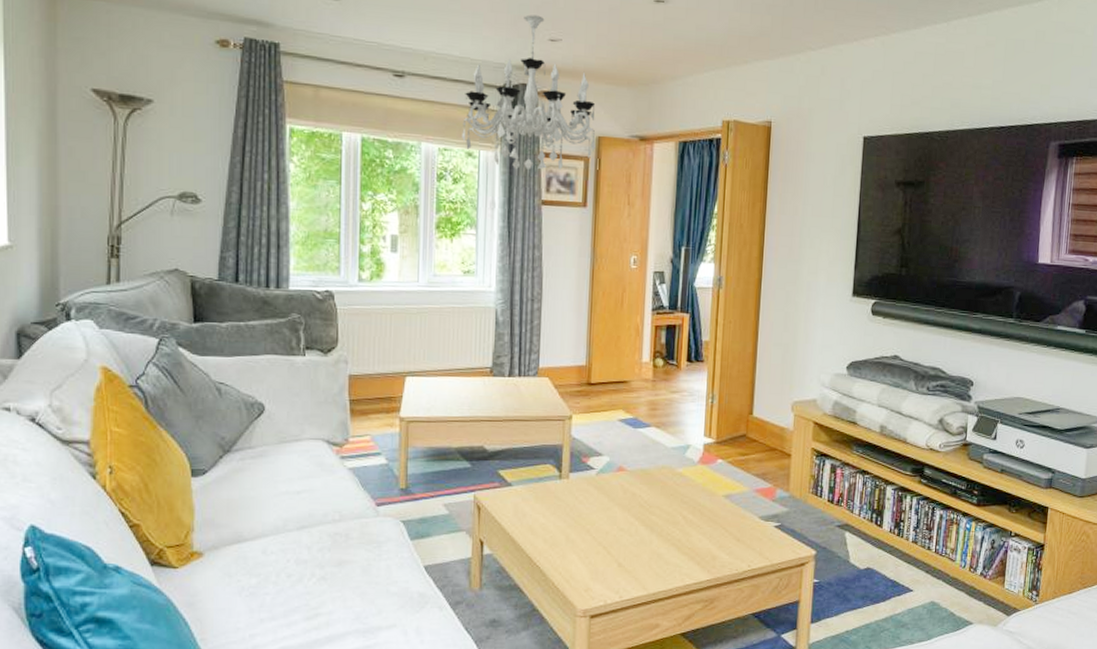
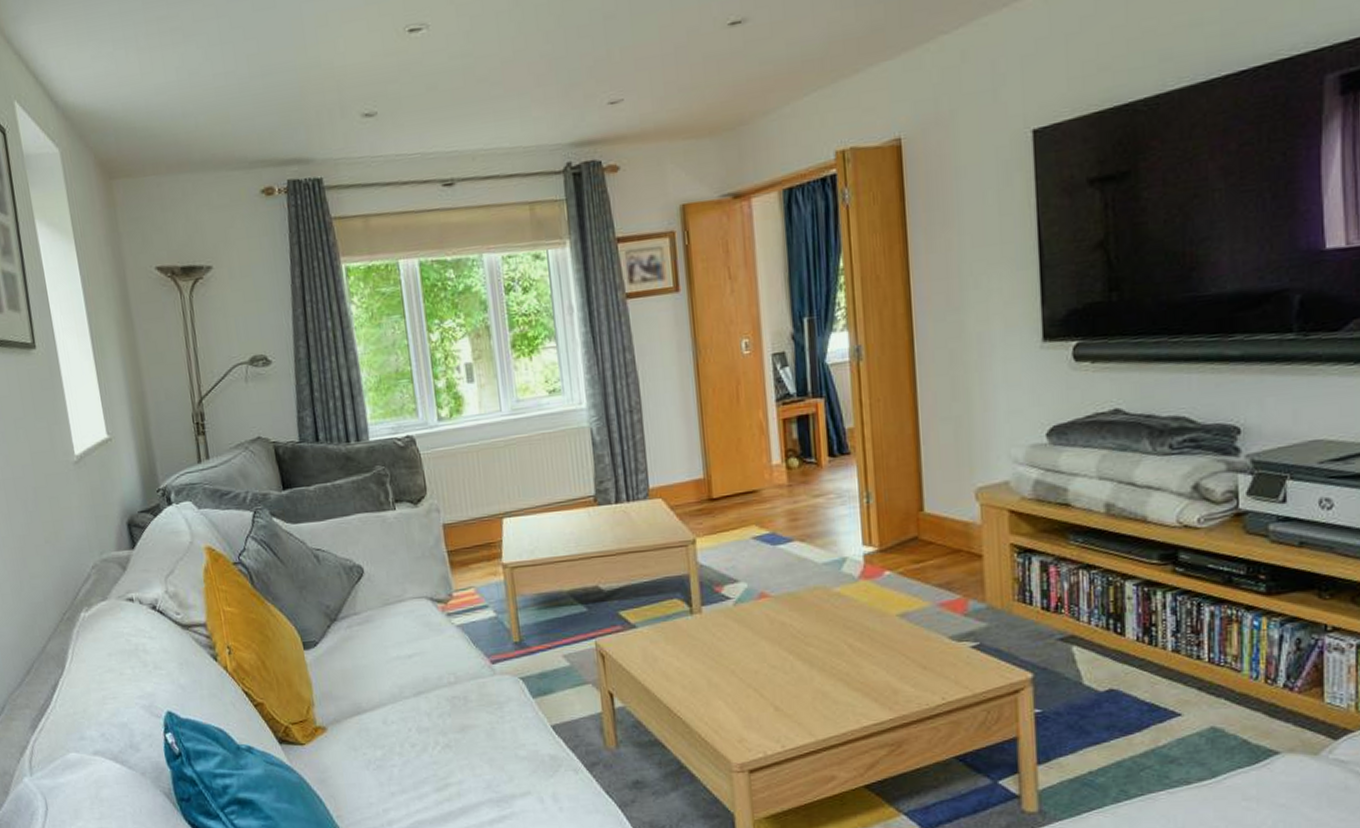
chandelier: present [462,14,596,170] -> none [522,77,681,264]

